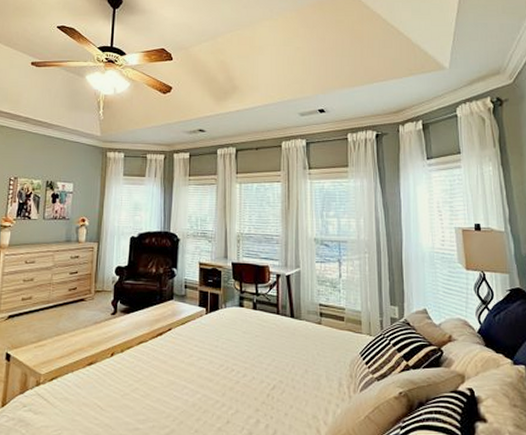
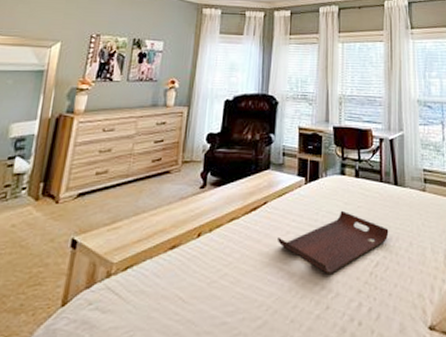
serving tray: none [182,338,285,394] -> present [278,210,389,274]

